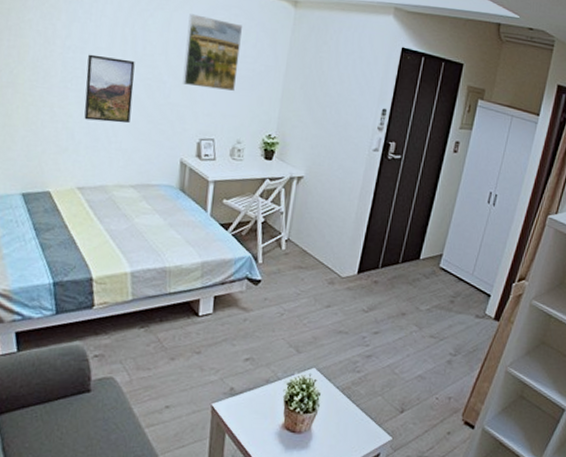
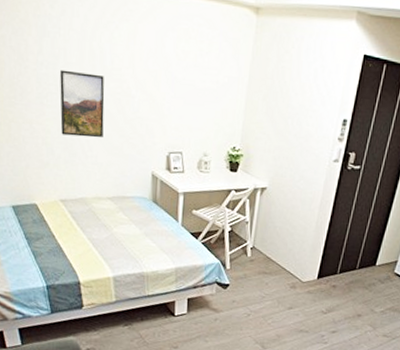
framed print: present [182,14,242,91] -> none [150,25,205,104]

